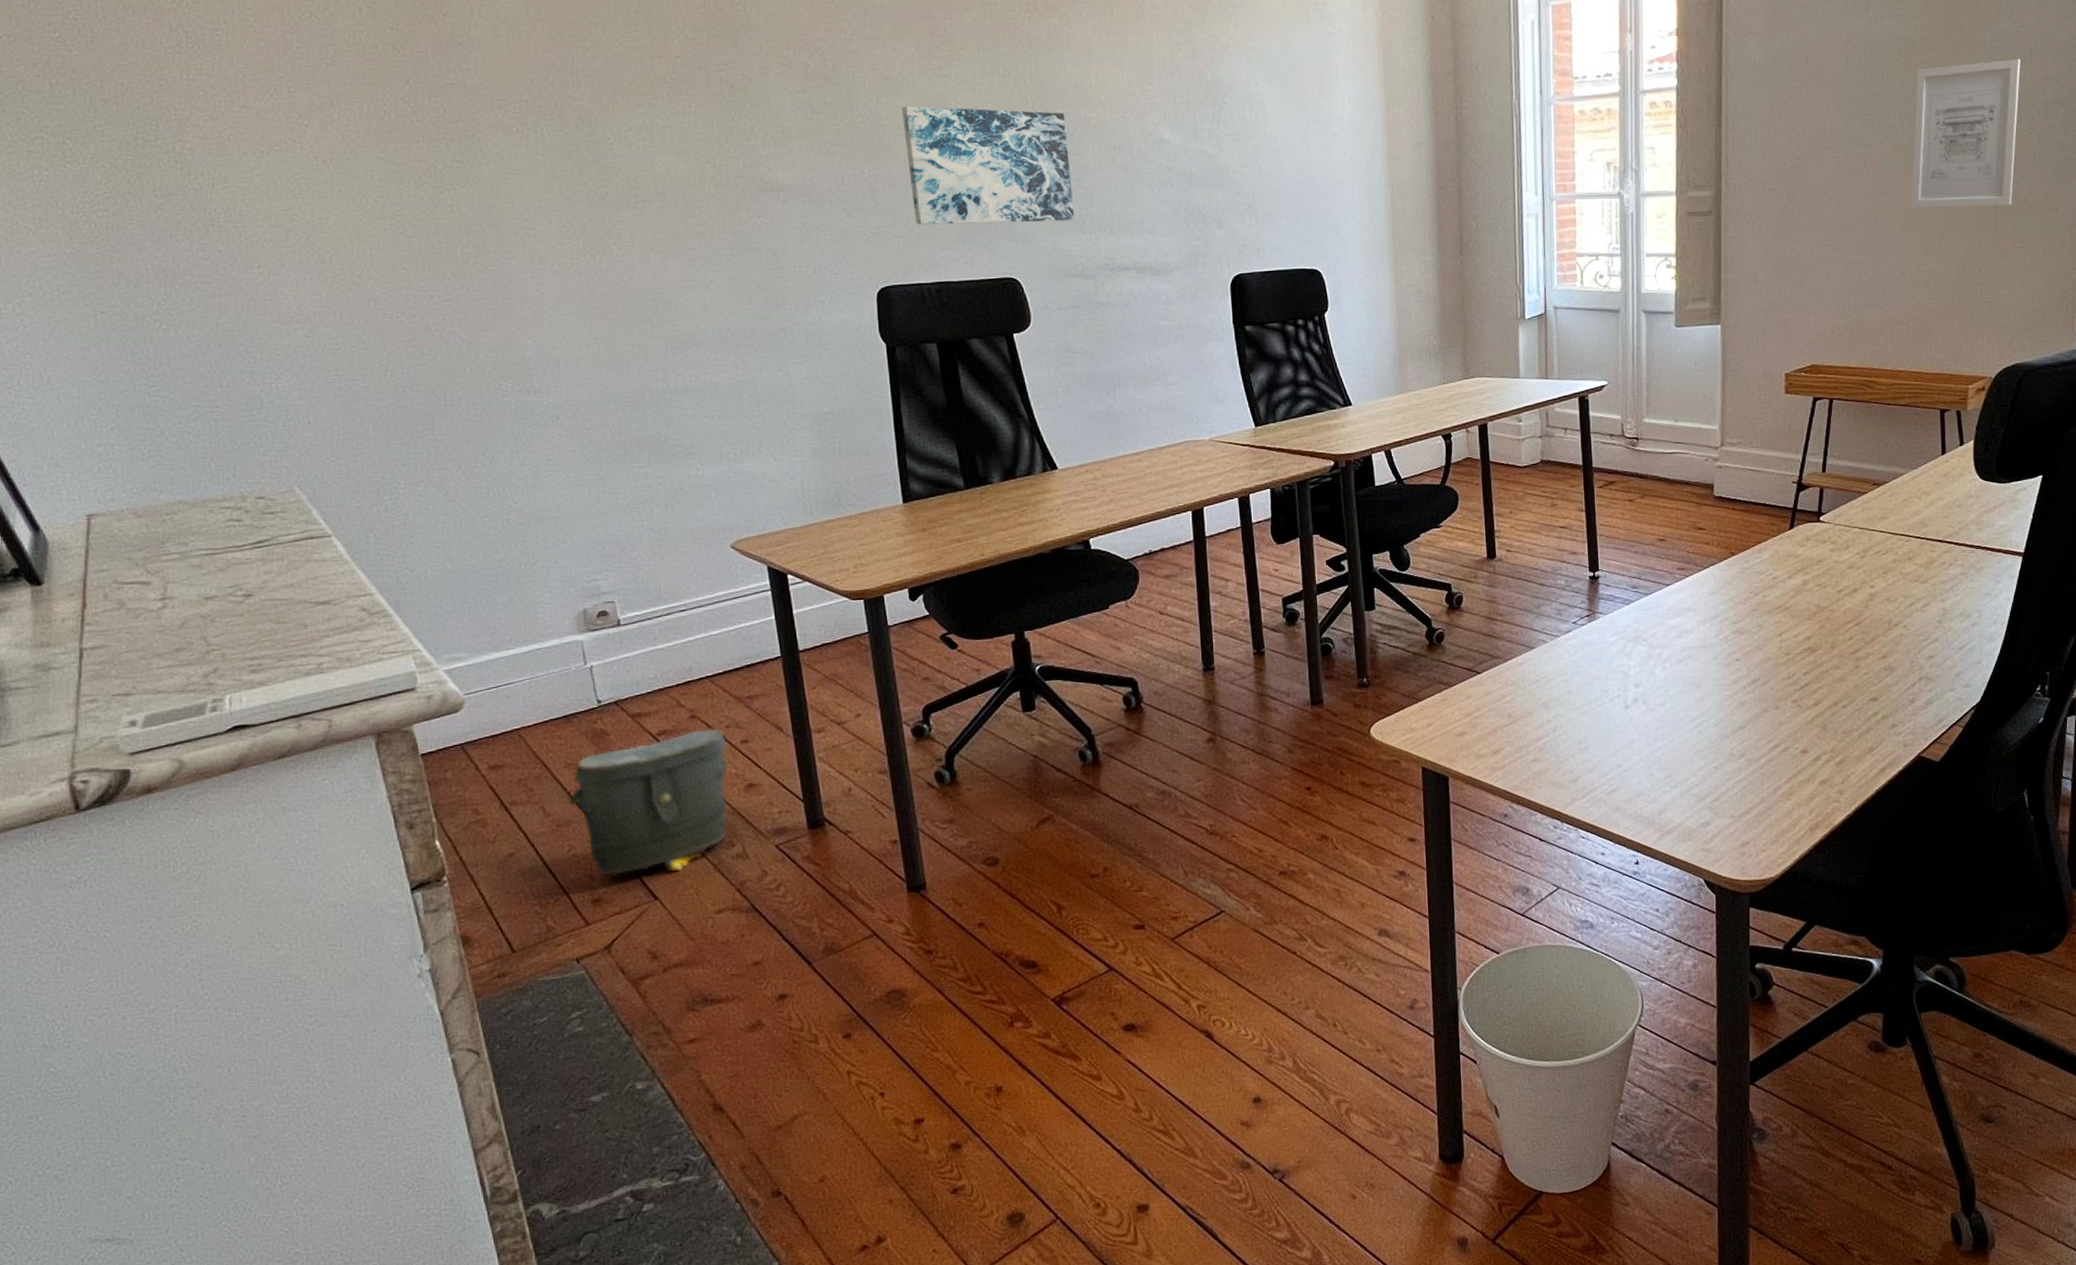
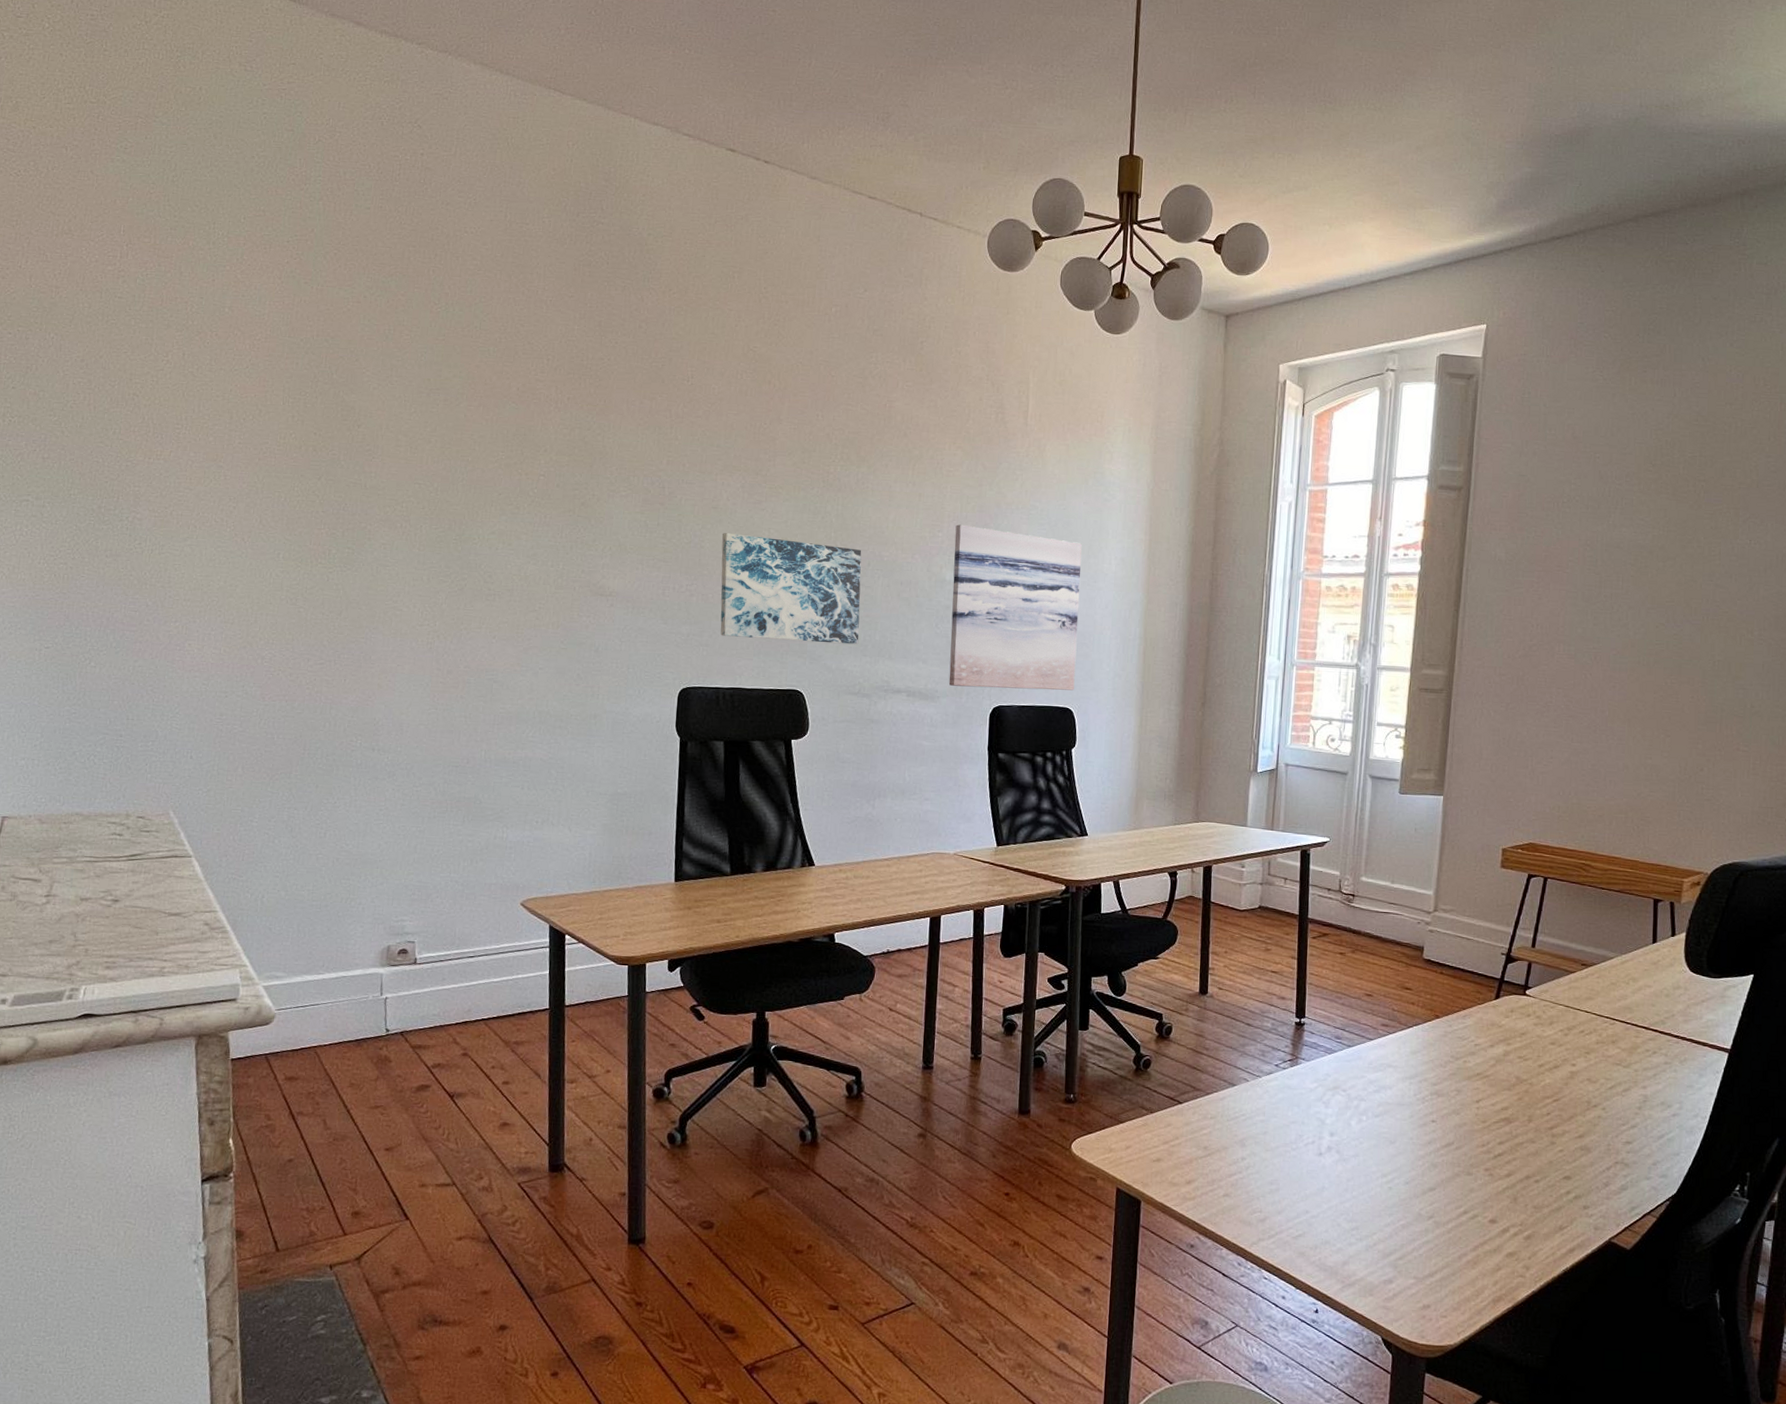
bag: present [564,728,729,877] -> none [347,1066,490,1196]
wall art: none [1167,75,1320,257] -> present [948,524,1082,691]
wall art: present [1911,58,2021,209] -> none [1638,573,1755,710]

